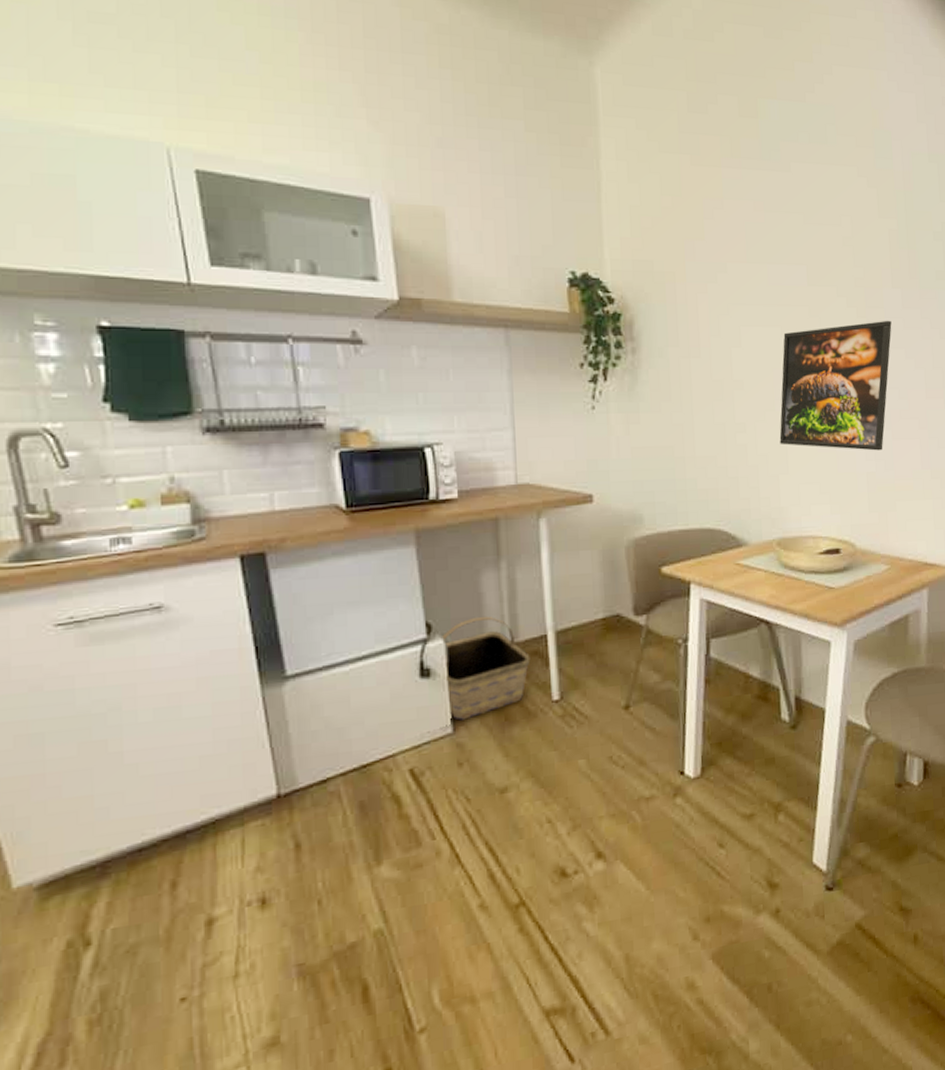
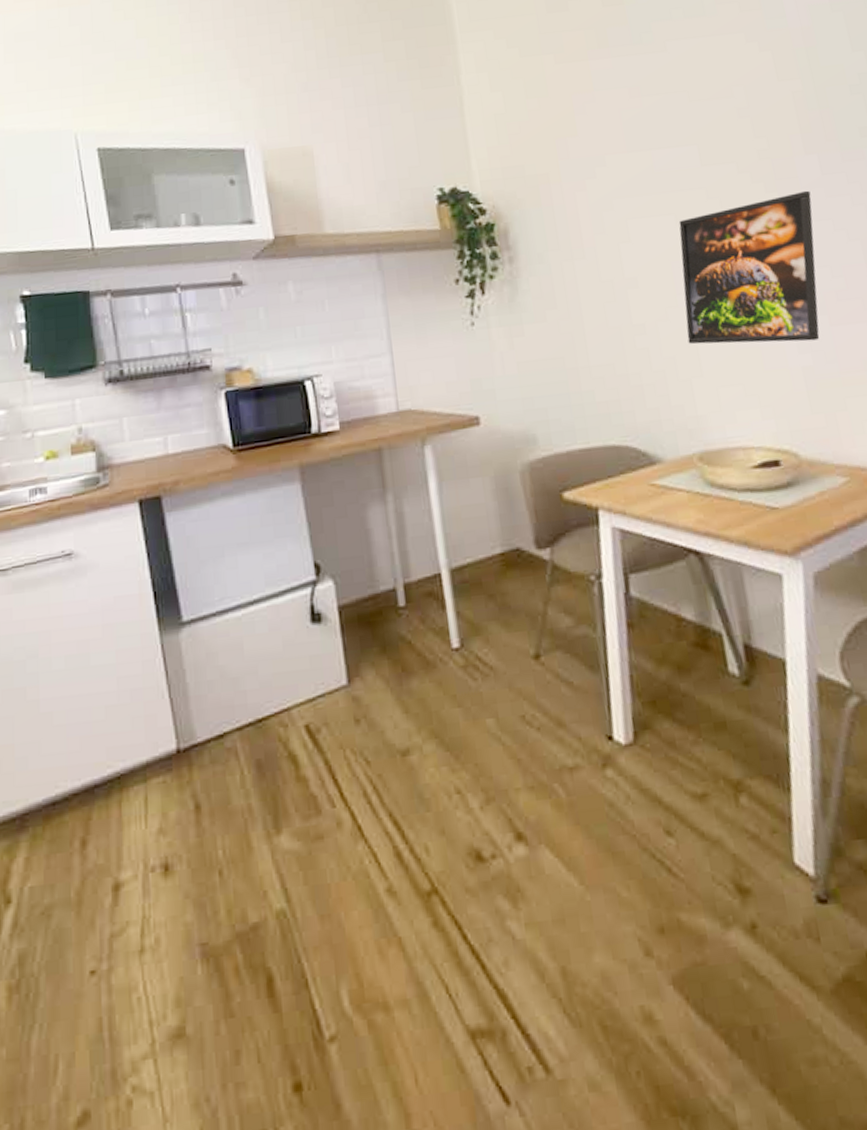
basket: present [440,616,531,720] -> none [330,554,425,671]

